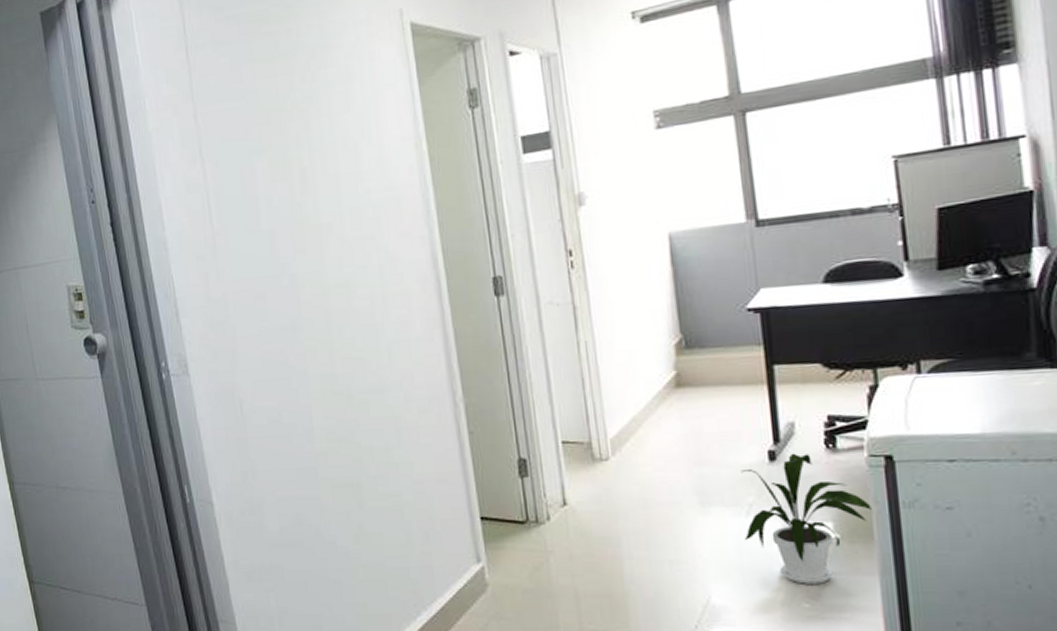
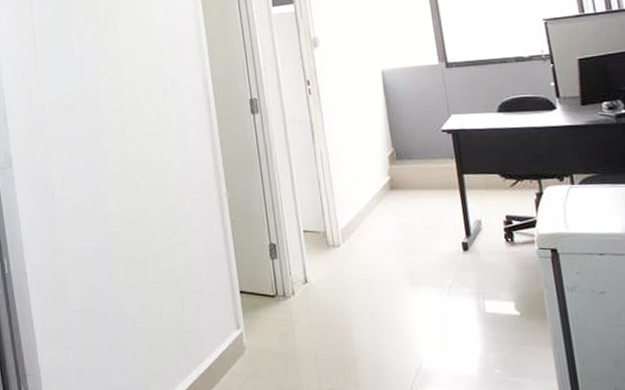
house plant: present [741,453,871,584] -> none [442,245,543,353]

